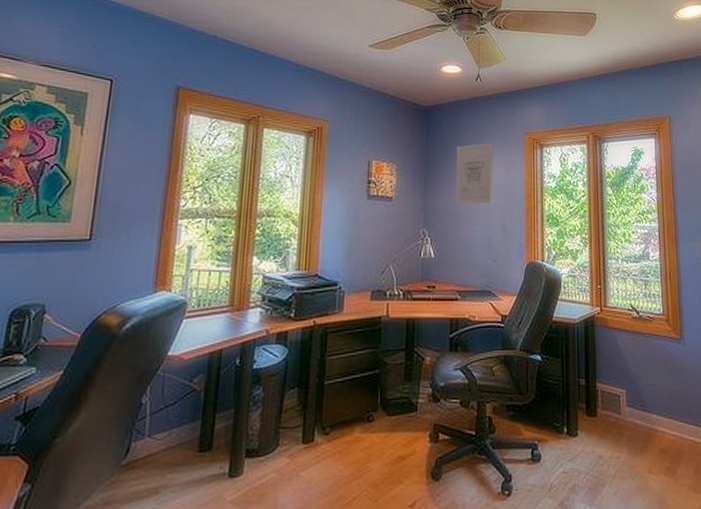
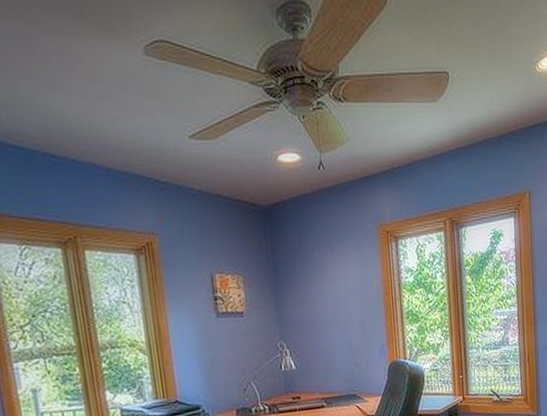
wall art: present [456,142,494,204] -> none [304,240,351,311]

